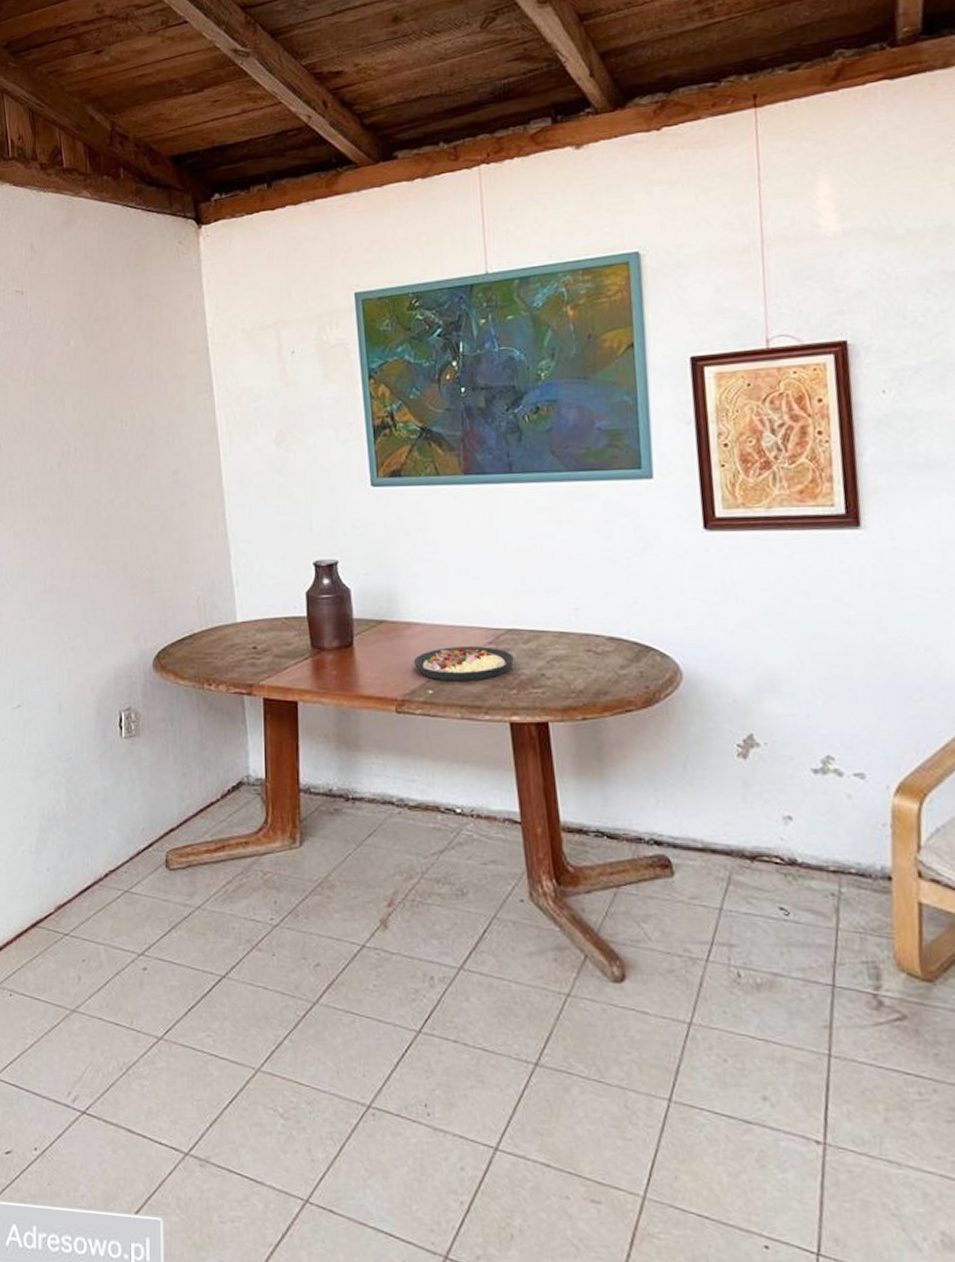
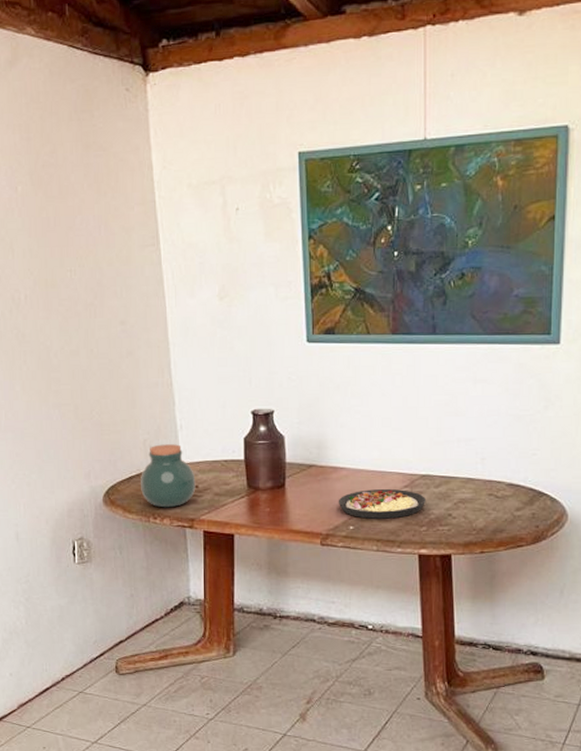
jar: none [194,601,254,673] -> present [141,444,196,508]

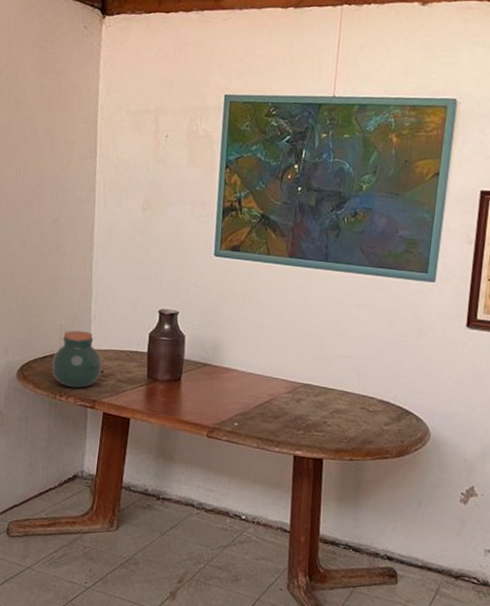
plate: present [338,489,425,519] -> none [226,391,305,421]

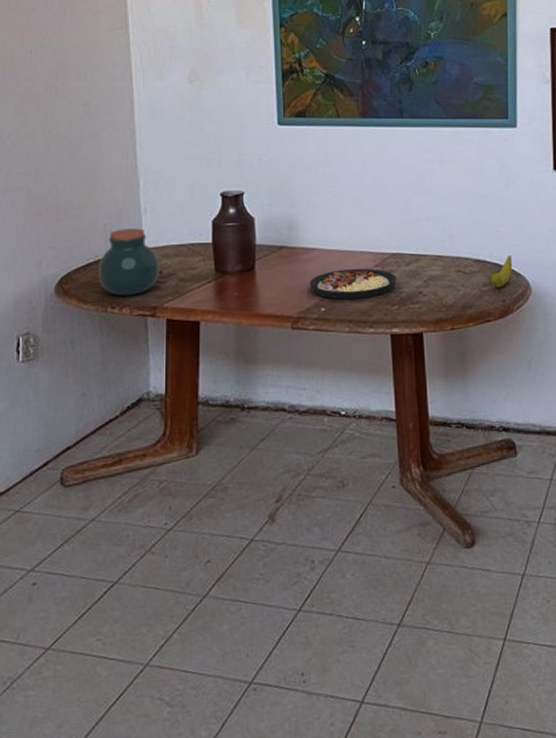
plate: none [226,391,305,421] -> present [309,269,396,300]
banana: none [391,401,415,429] -> present [490,256,513,288]

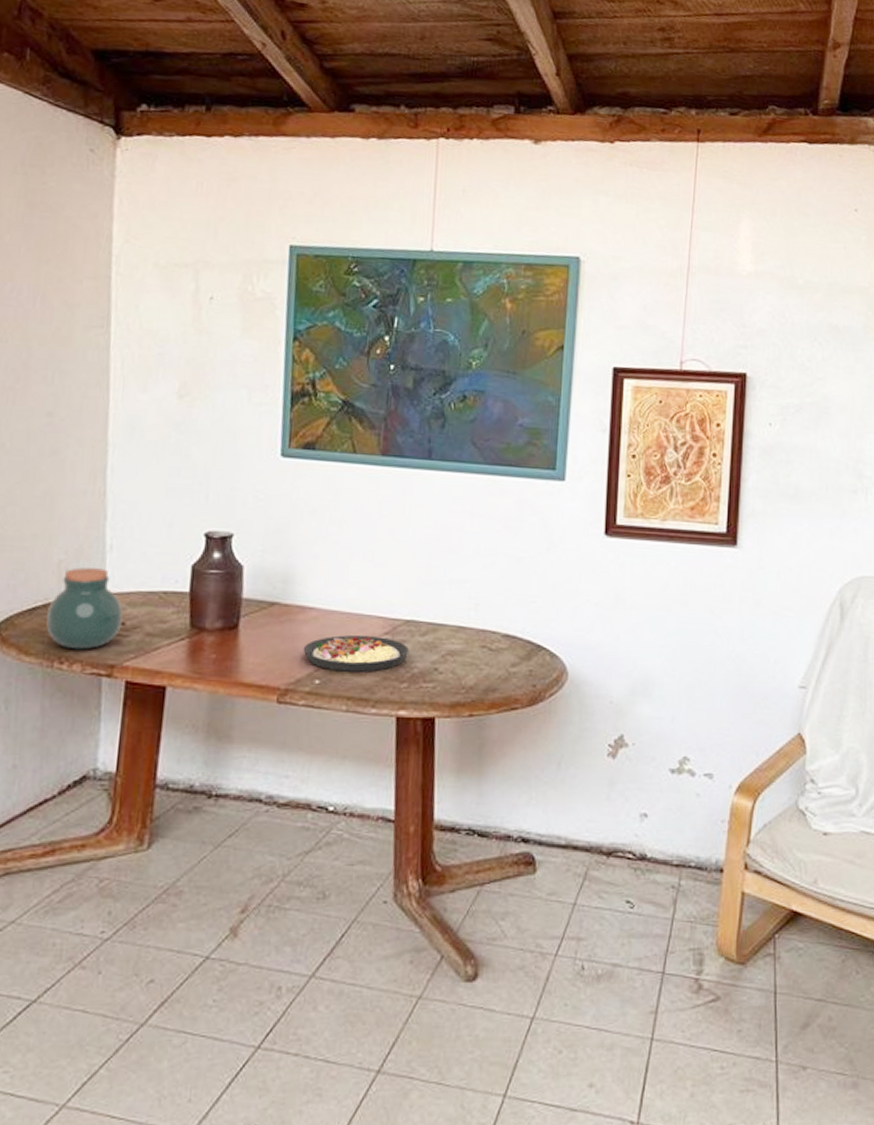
banana: present [490,256,513,288] -> none [519,632,548,670]

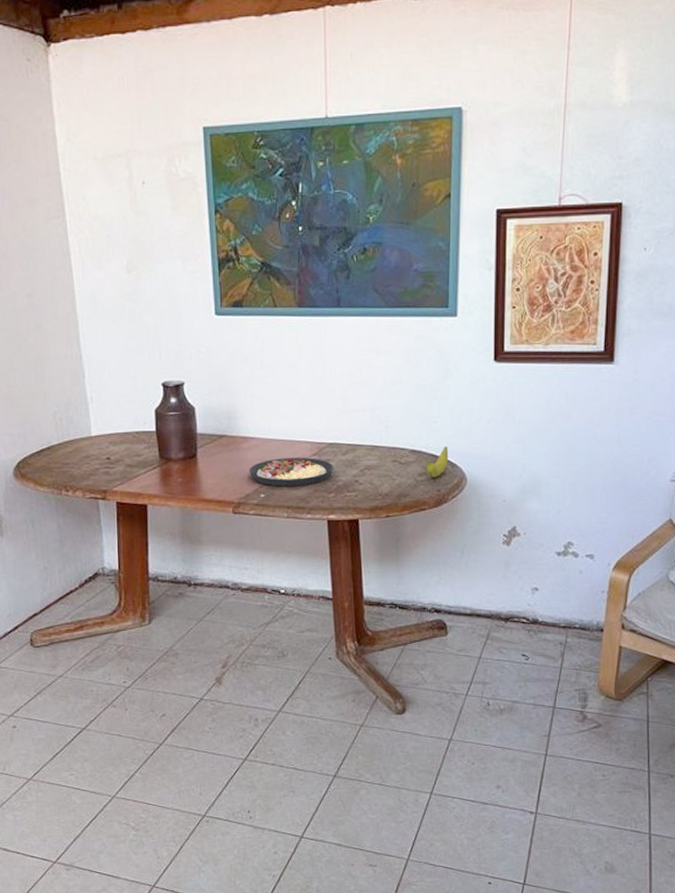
jar: present [46,567,123,650] -> none [51,417,108,480]
banana: none [519,632,548,670] -> present [425,447,449,478]

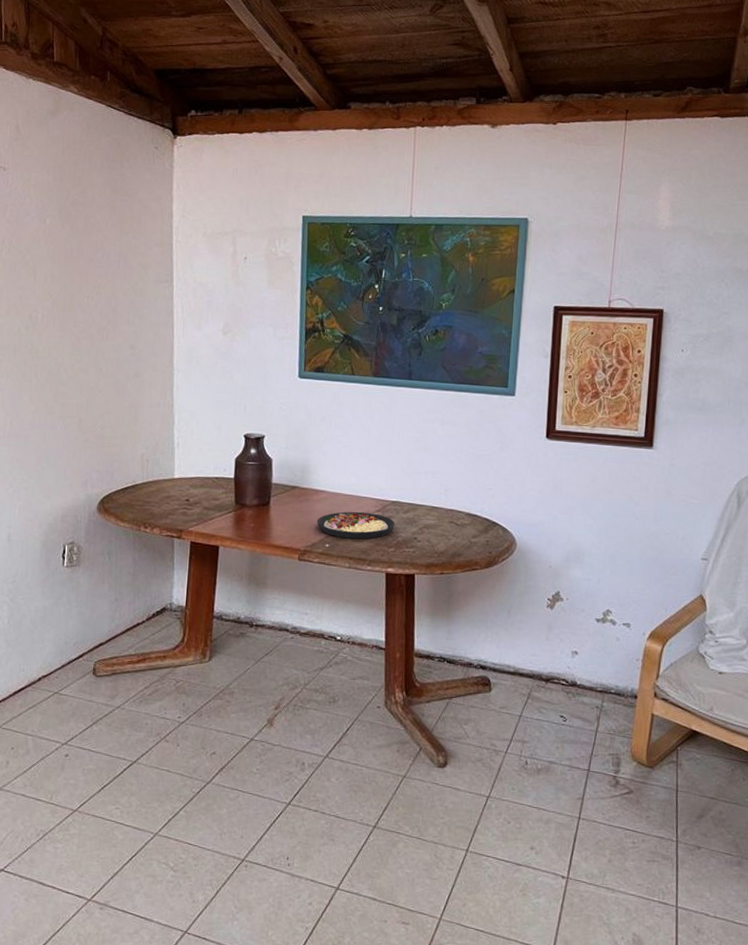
banana: present [425,447,449,478] -> none [479,512,501,541]

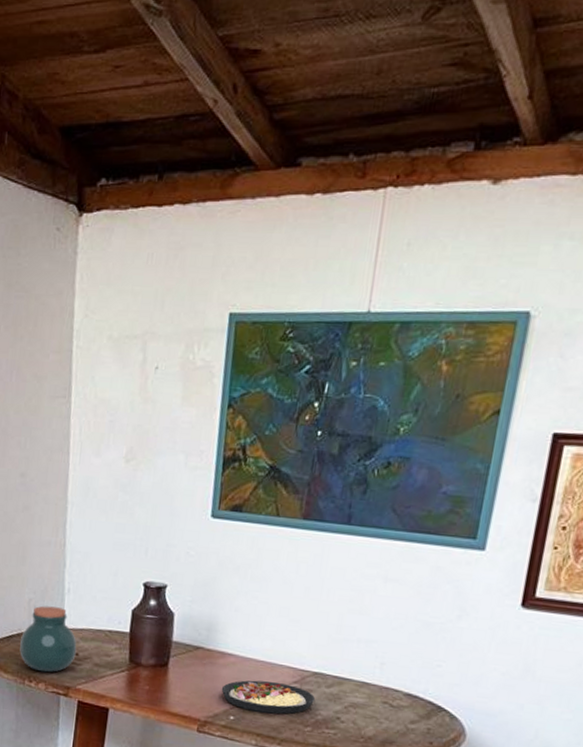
jar: none [135,459,188,518] -> present [20,606,77,673]

